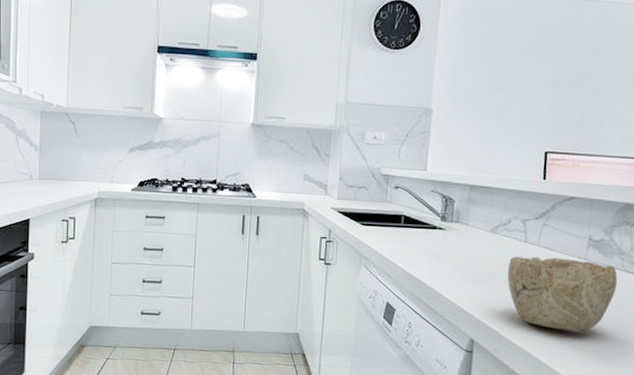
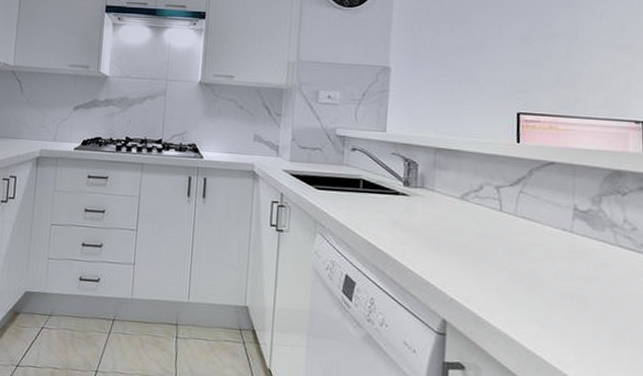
bowl: present [507,256,618,331] -> none [482,227,611,315]

